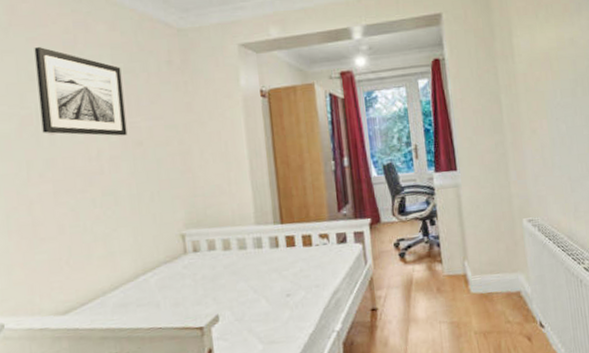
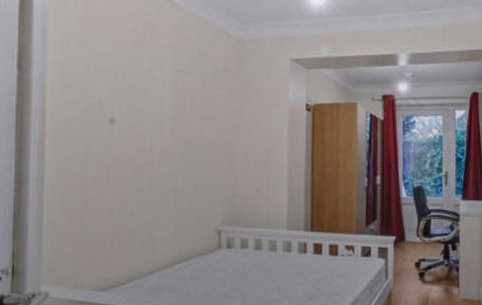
wall art: present [34,47,128,136] -> none [103,43,181,133]

